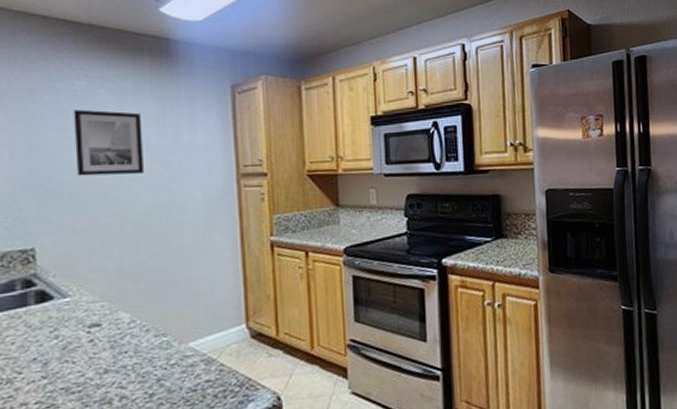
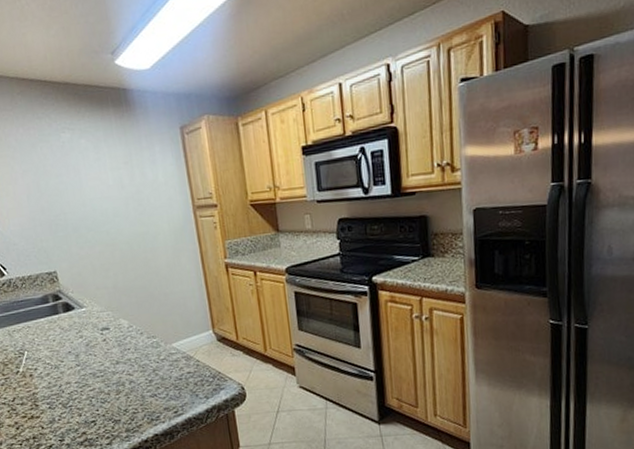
wall art: present [73,109,145,177] -> none [64,157,123,214]

